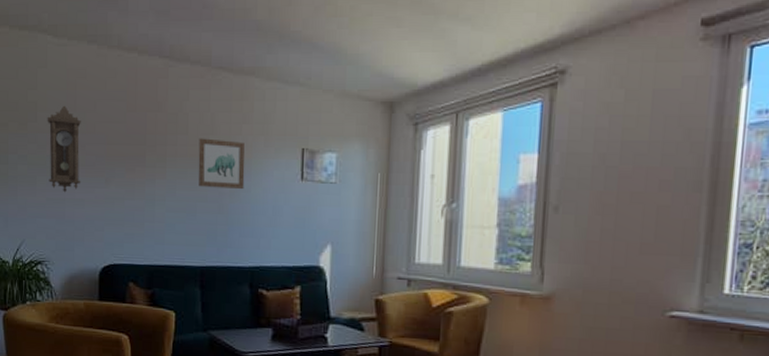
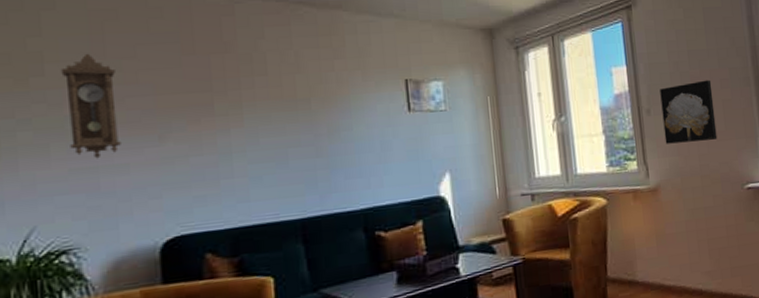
wall art: present [198,138,245,190] -> none [282,77,345,131]
wall art: none [571,179,647,252] -> present [660,80,717,144]

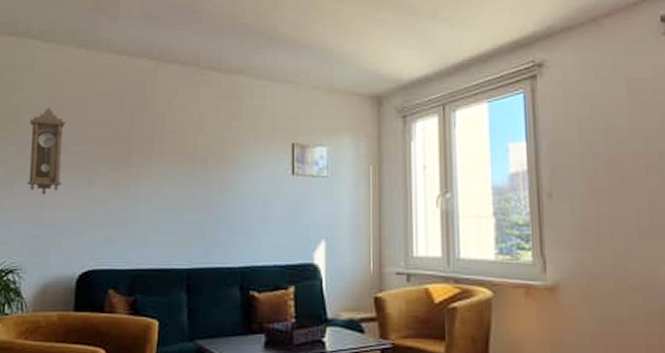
wall art: present [660,80,717,144] -> none [566,164,639,236]

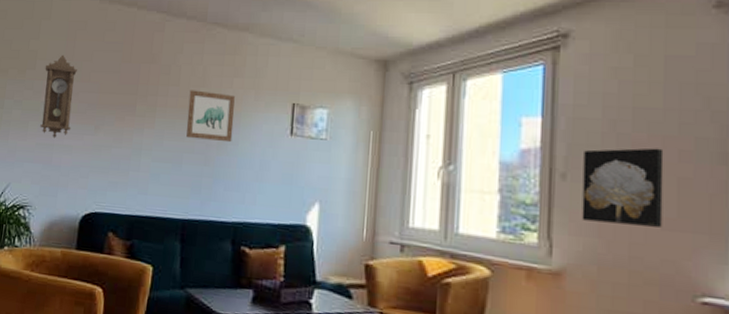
wall art: none [185,136,234,187] -> present [186,90,235,143]
wall art: none [566,164,639,236] -> present [582,147,664,227]

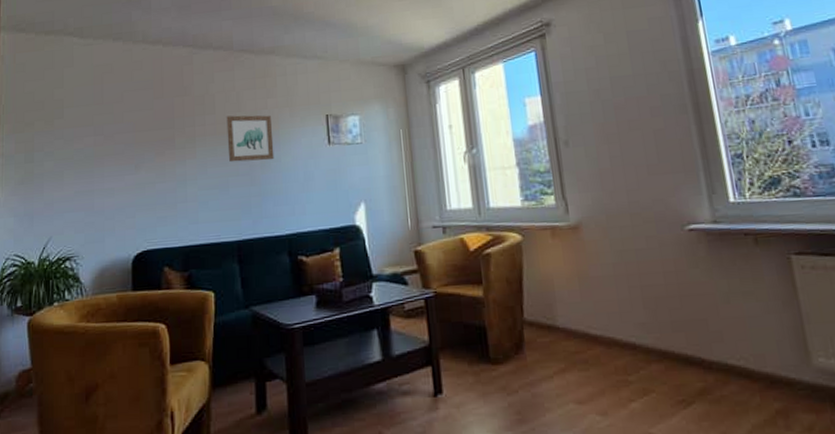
pendulum clock: present [40,54,77,139] -> none [74,99,111,184]
wall art: present [582,147,664,227] -> none [579,108,649,178]

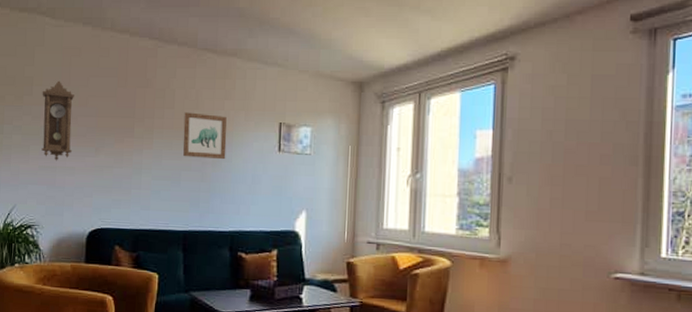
pendulum clock: none [74,99,111,184] -> present [41,80,74,161]

